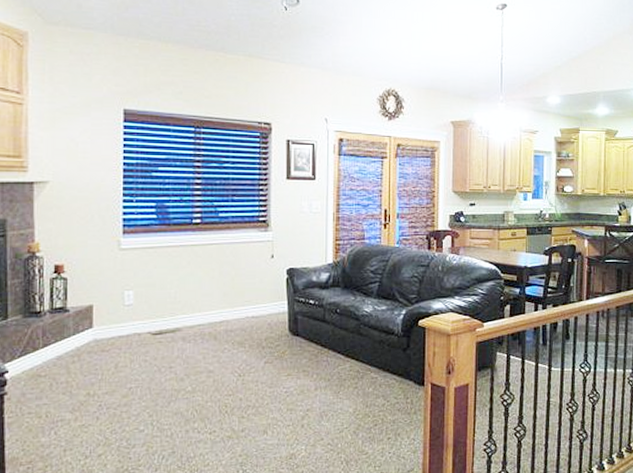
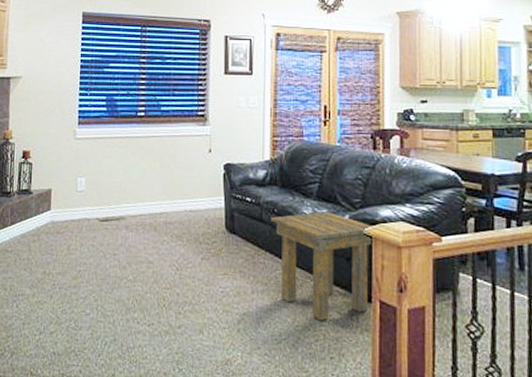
side table: none [334,309,425,408] -> present [271,212,371,321]

